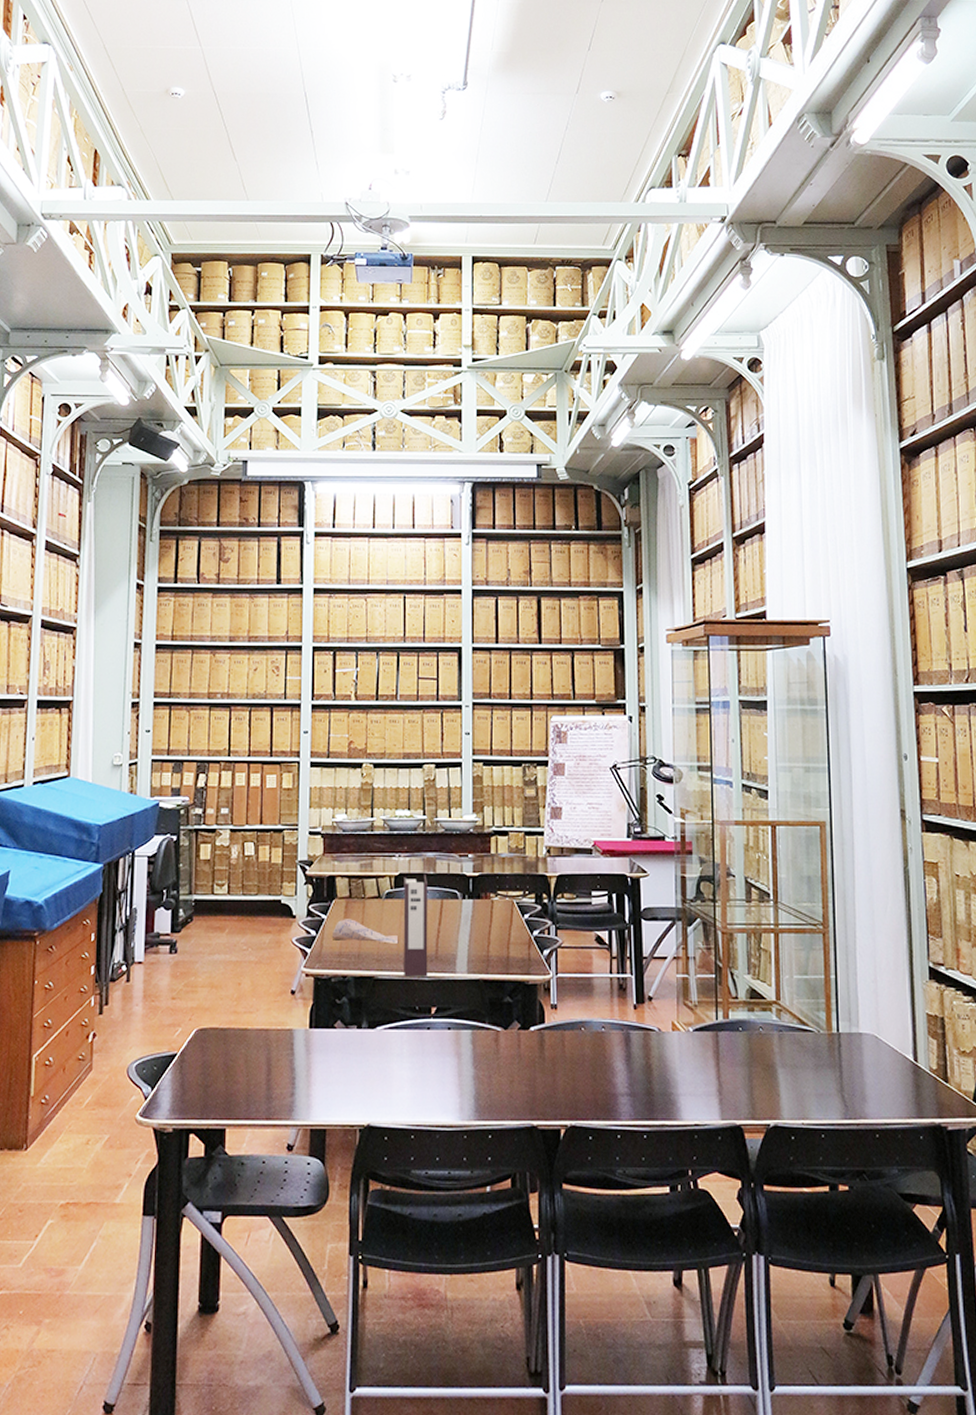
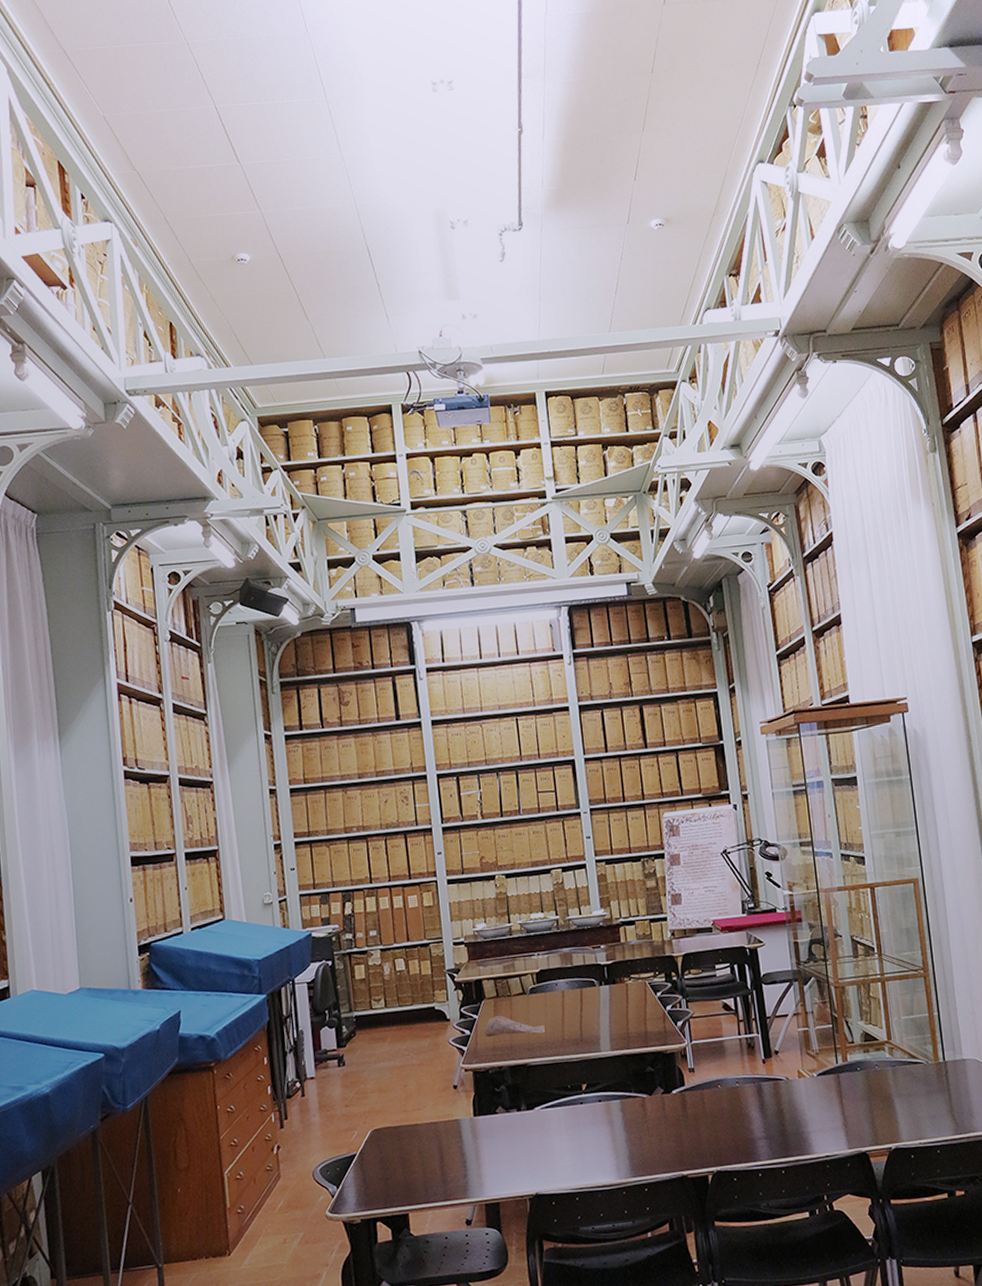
binder: present [403,873,428,977] -> none [544,967,575,1061]

